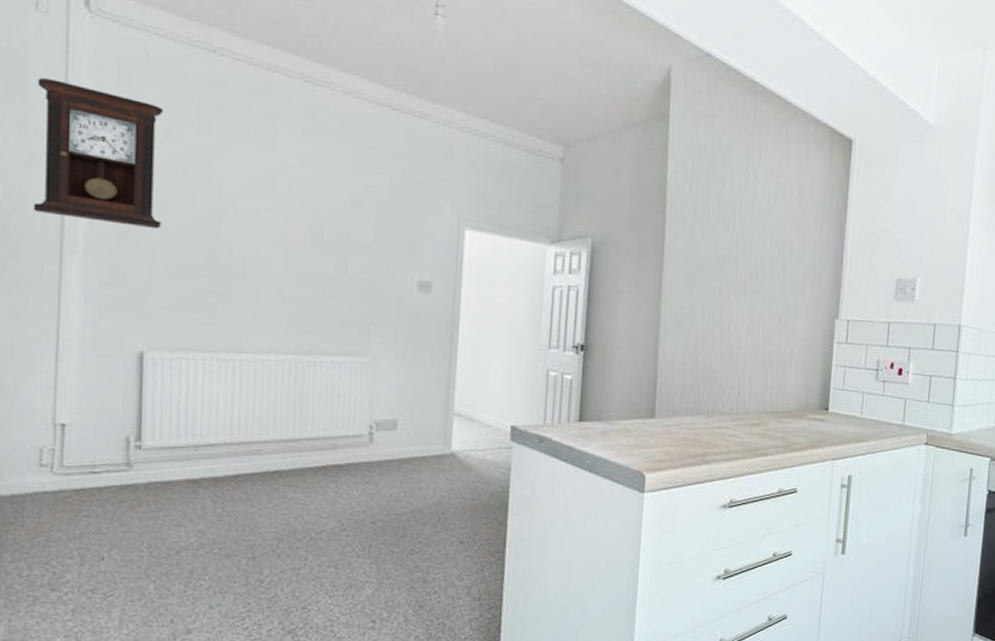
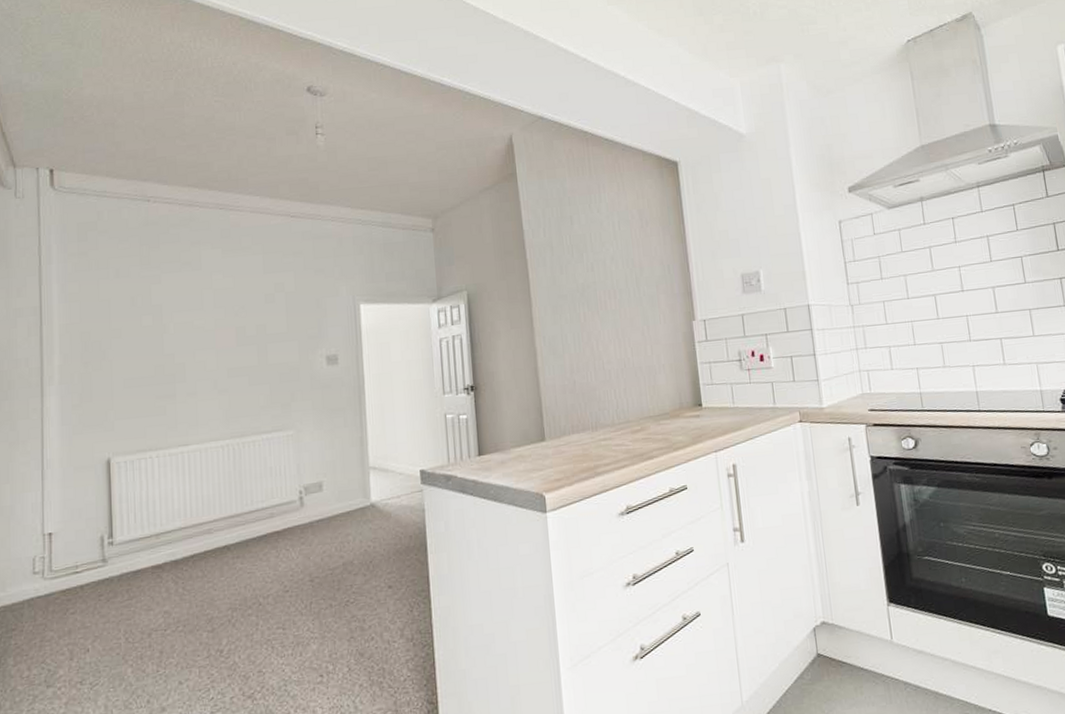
pendulum clock: present [33,78,164,230] -> none [18,247,118,357]

